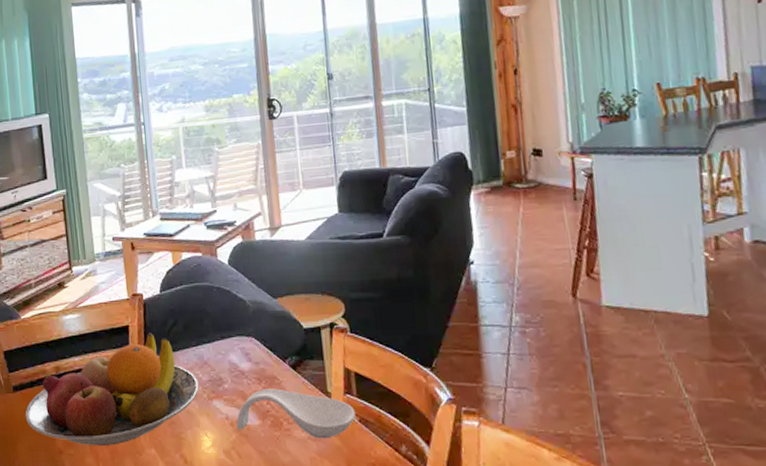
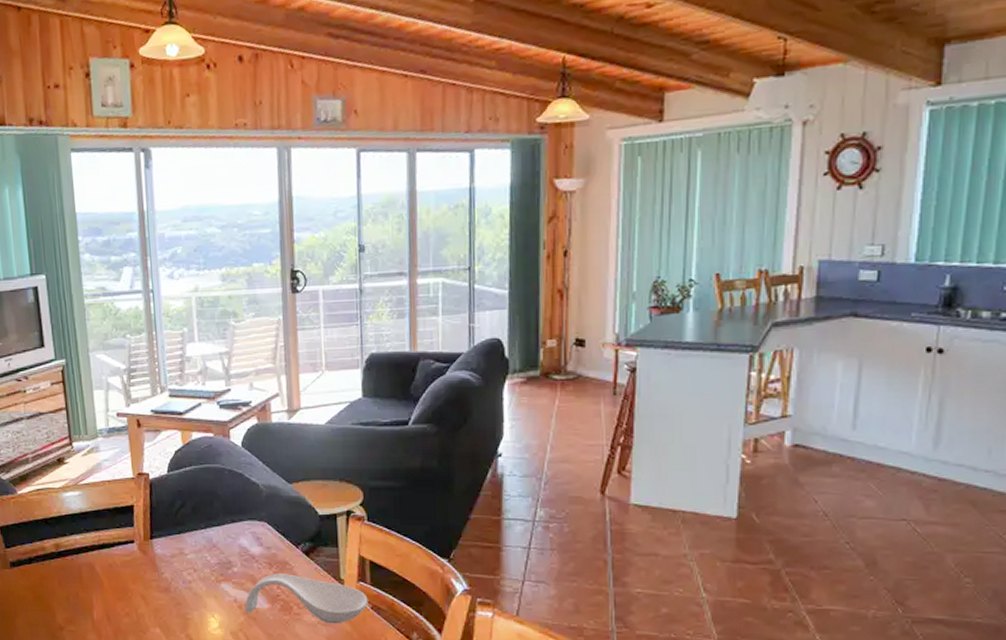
fruit bowl: present [25,333,199,445] -> none [23,514,207,623]

